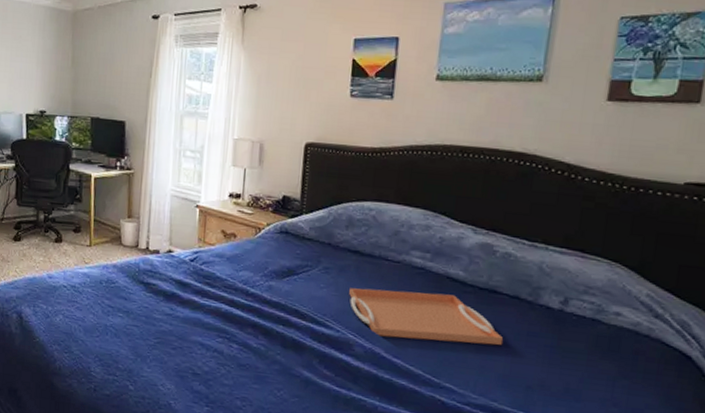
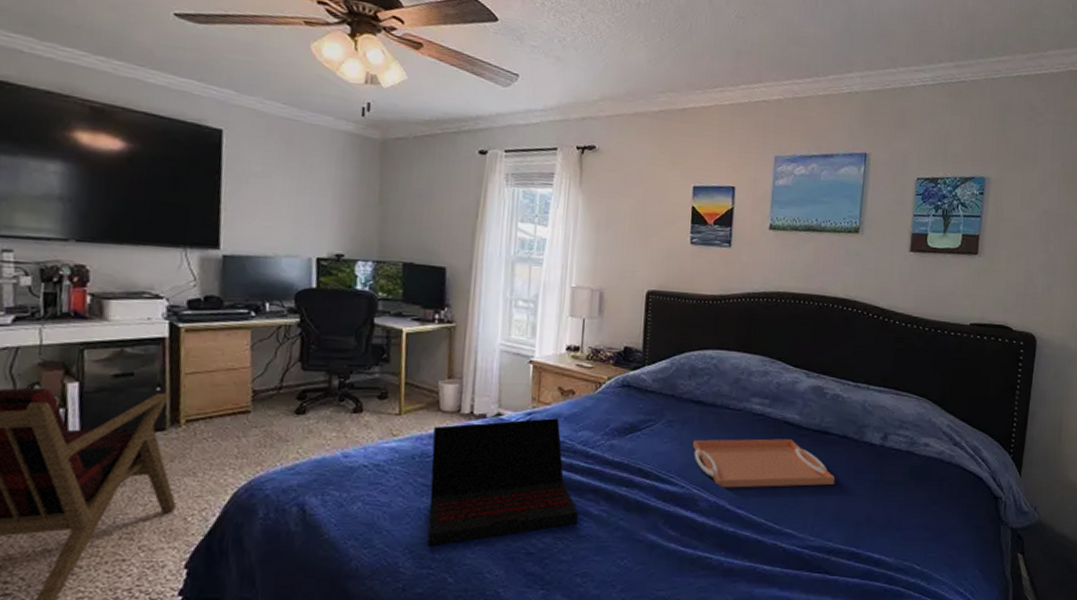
laptop: none [113,257,240,358] -> present [427,418,579,547]

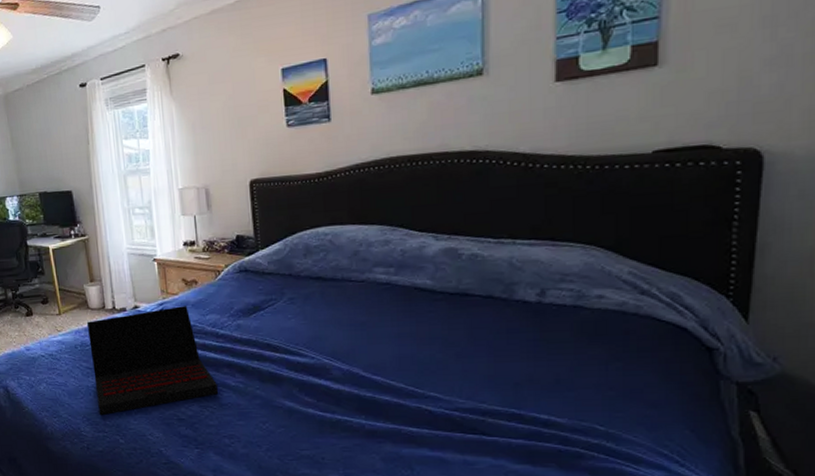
serving tray: present [693,438,835,488] -> none [318,305,482,357]

